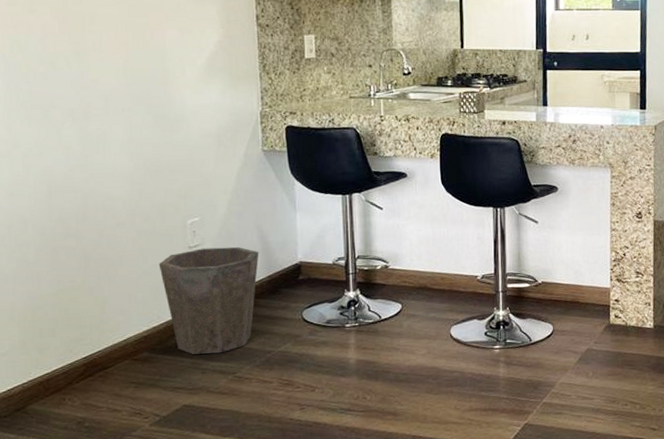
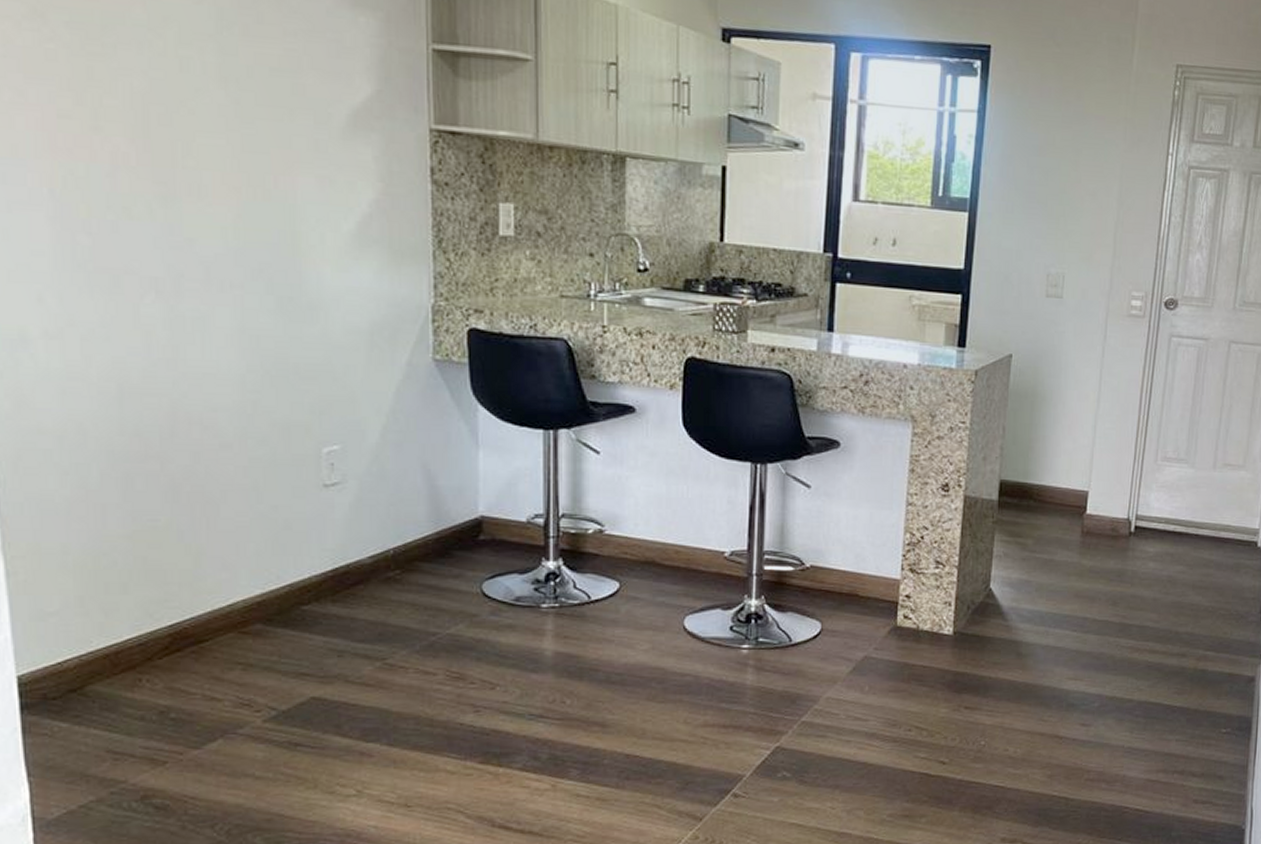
waste bin: present [158,246,259,355] -> none [280,488,424,632]

